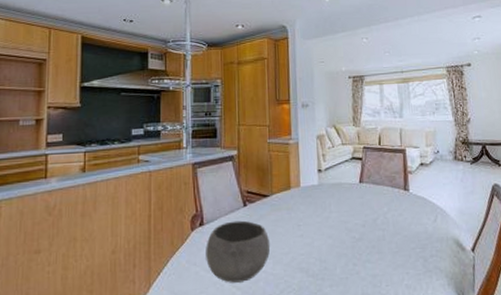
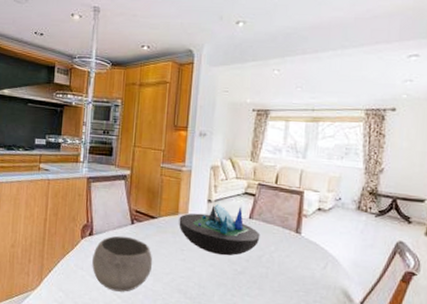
decorative bowl: none [292,172,373,225] -> present [179,204,260,256]

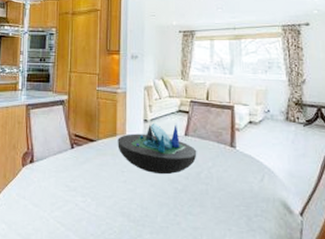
bowl: present [92,235,153,292] -> none [34,161,95,219]

